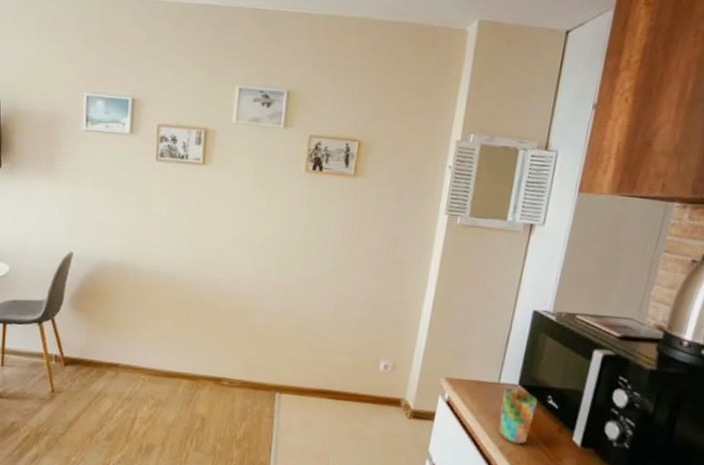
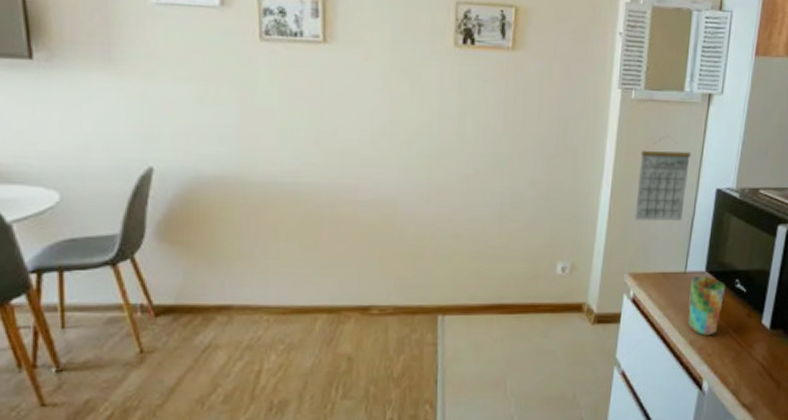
calendar: none [453,258,511,336] -> present [634,135,692,220]

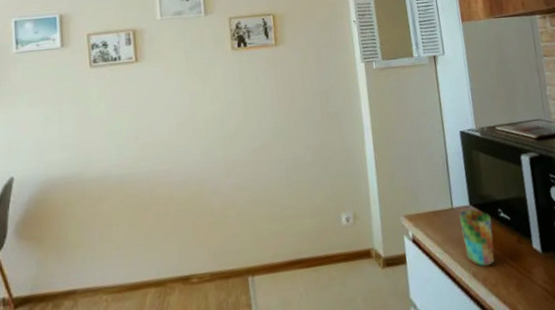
calendar: present [634,135,692,220] -> none [391,93,438,168]

